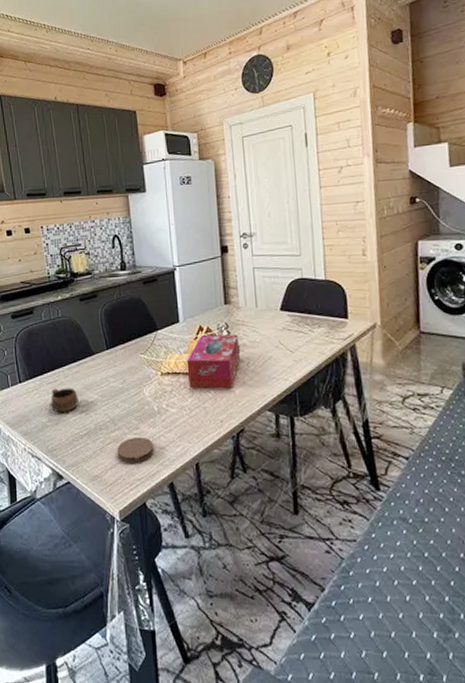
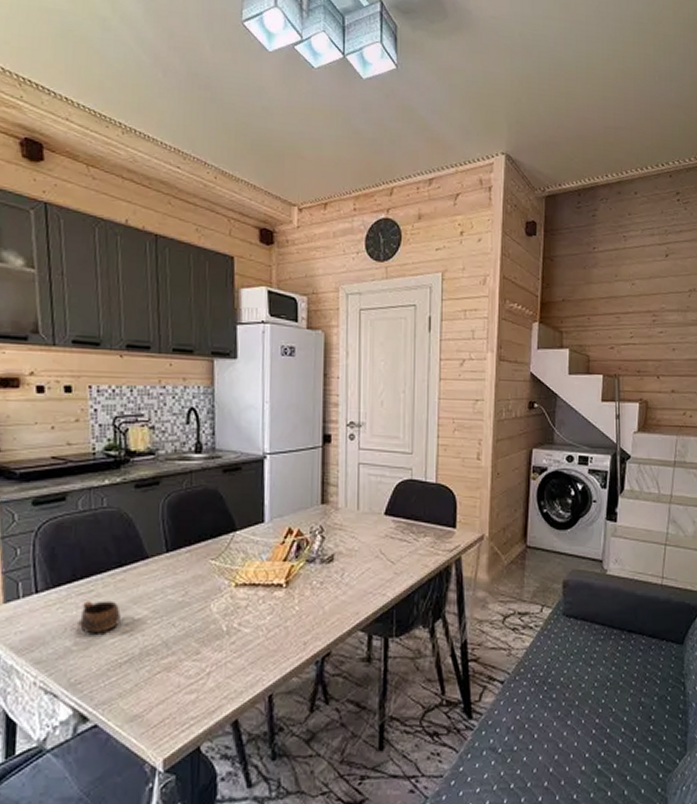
coaster: present [117,437,154,463] -> none [167,663,217,698]
tissue box: present [186,334,240,389] -> none [268,538,334,605]

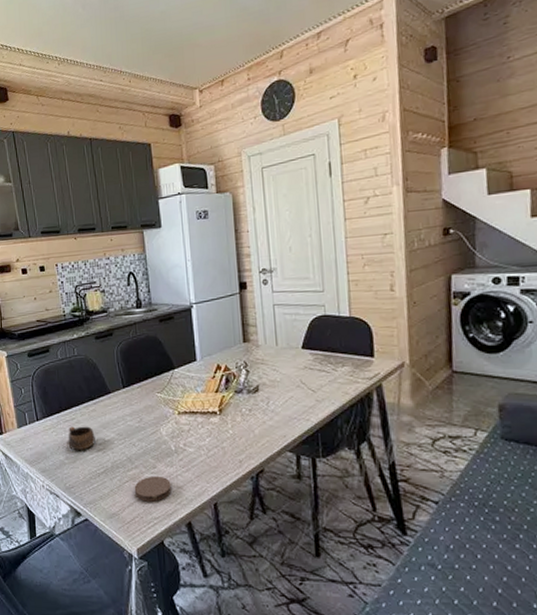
coaster: none [167,663,217,698] -> present [134,476,171,502]

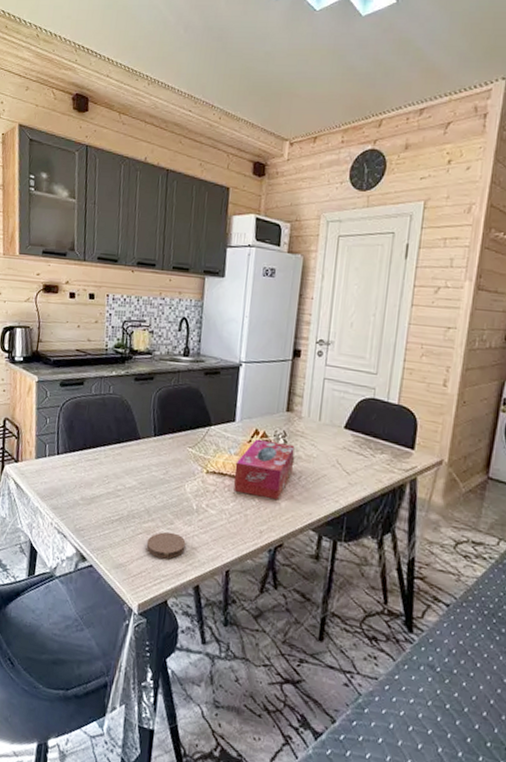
cup: present [68,426,95,451] -> none [86,466,116,494]
tissue box: none [204,373,259,429] -> present [234,439,295,500]

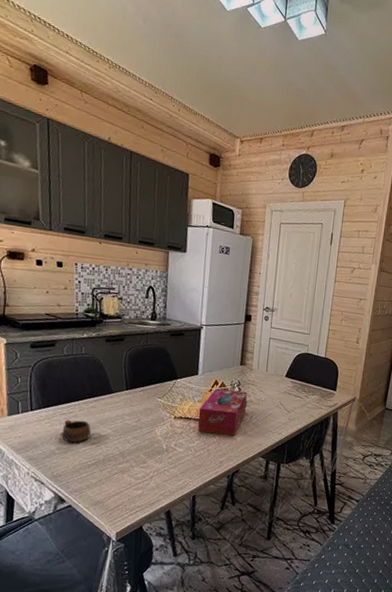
cup: none [86,466,116,494] -> present [62,419,91,443]
coaster: present [146,531,186,559] -> none [122,469,158,492]

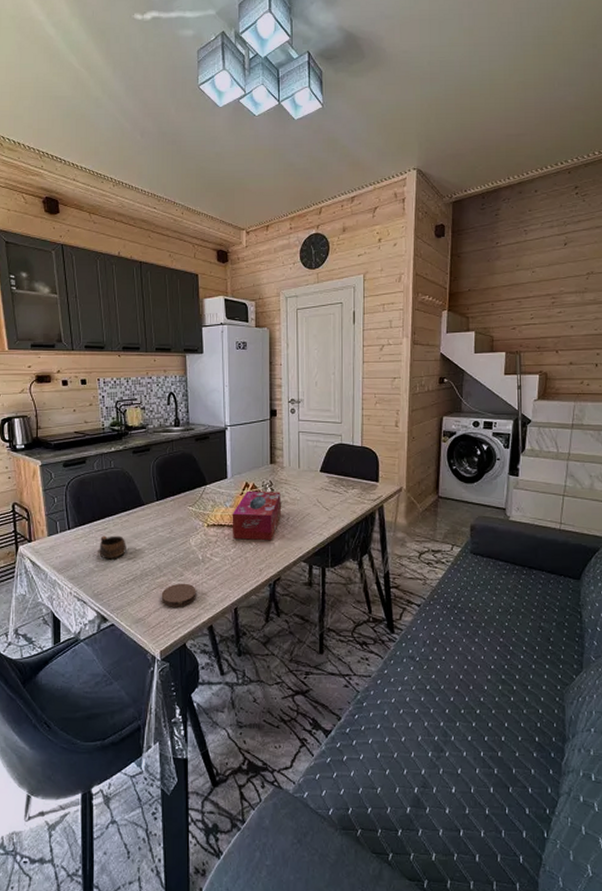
coaster: none [122,469,158,492] -> present [161,583,196,607]

